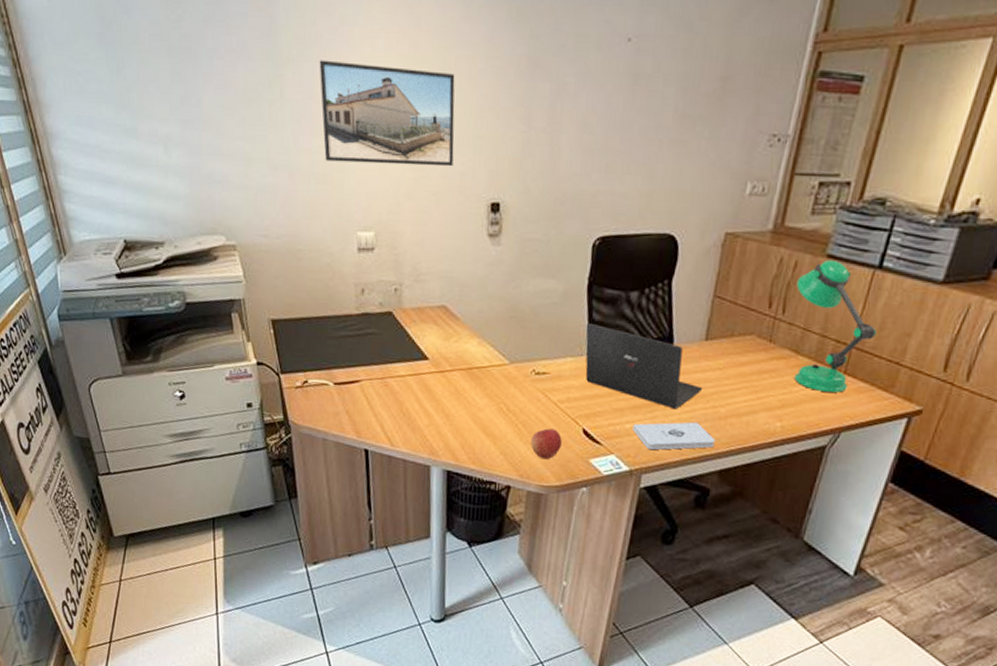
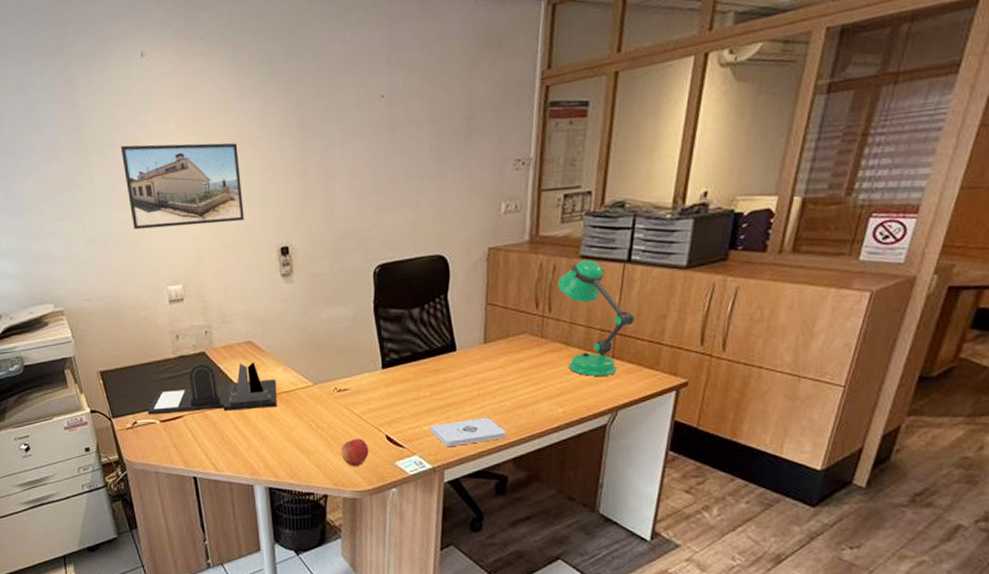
desk organizer: none [320,324,468,383] -> present [147,362,277,415]
laptop: present [585,322,703,410] -> none [377,340,489,408]

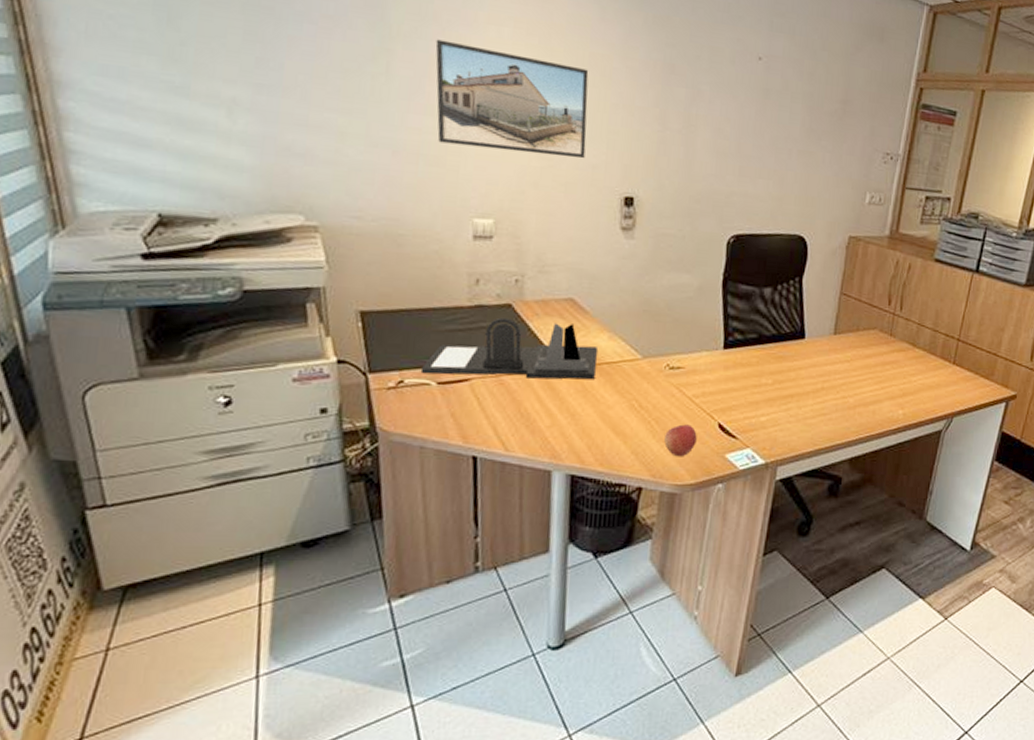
notepad: present [430,417,506,447] -> none [768,412,845,442]
desk lamp: present [558,260,636,376] -> none [911,264,978,381]

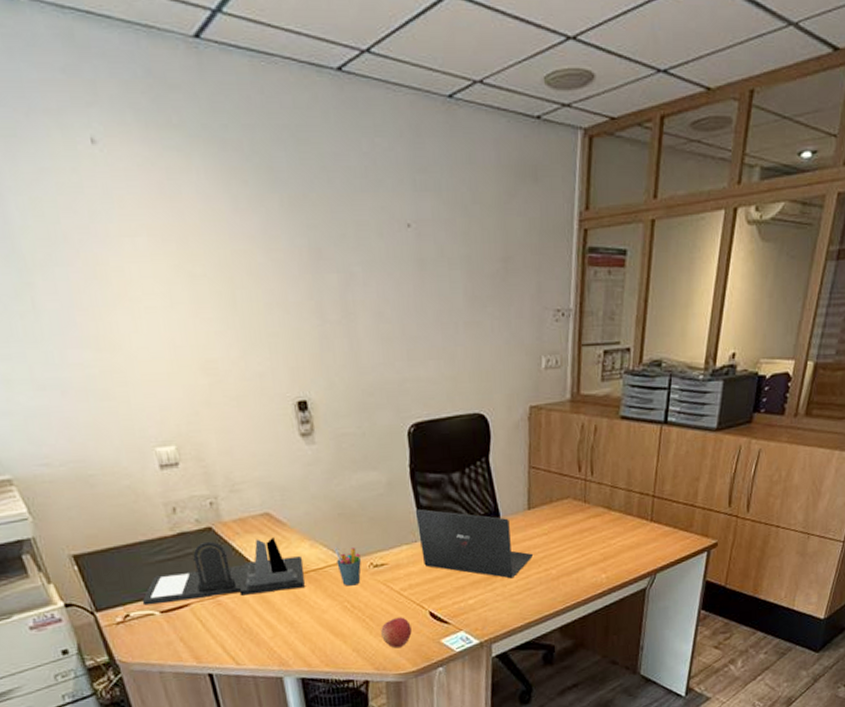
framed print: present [435,39,589,159] -> none [73,263,250,375]
pen holder: none [632,343,658,385] -> present [334,547,361,586]
laptop: none [720,317,833,401] -> present [415,509,534,579]

